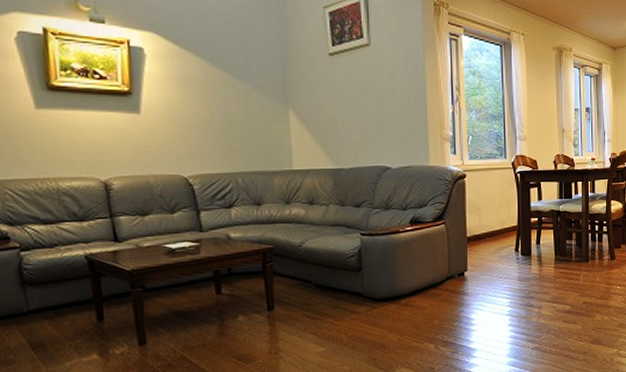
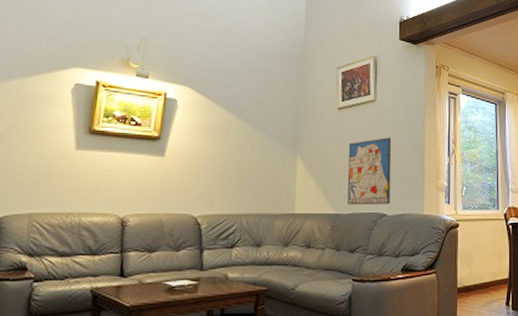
wall art: none [344,86,394,159] -> present [347,138,392,205]

